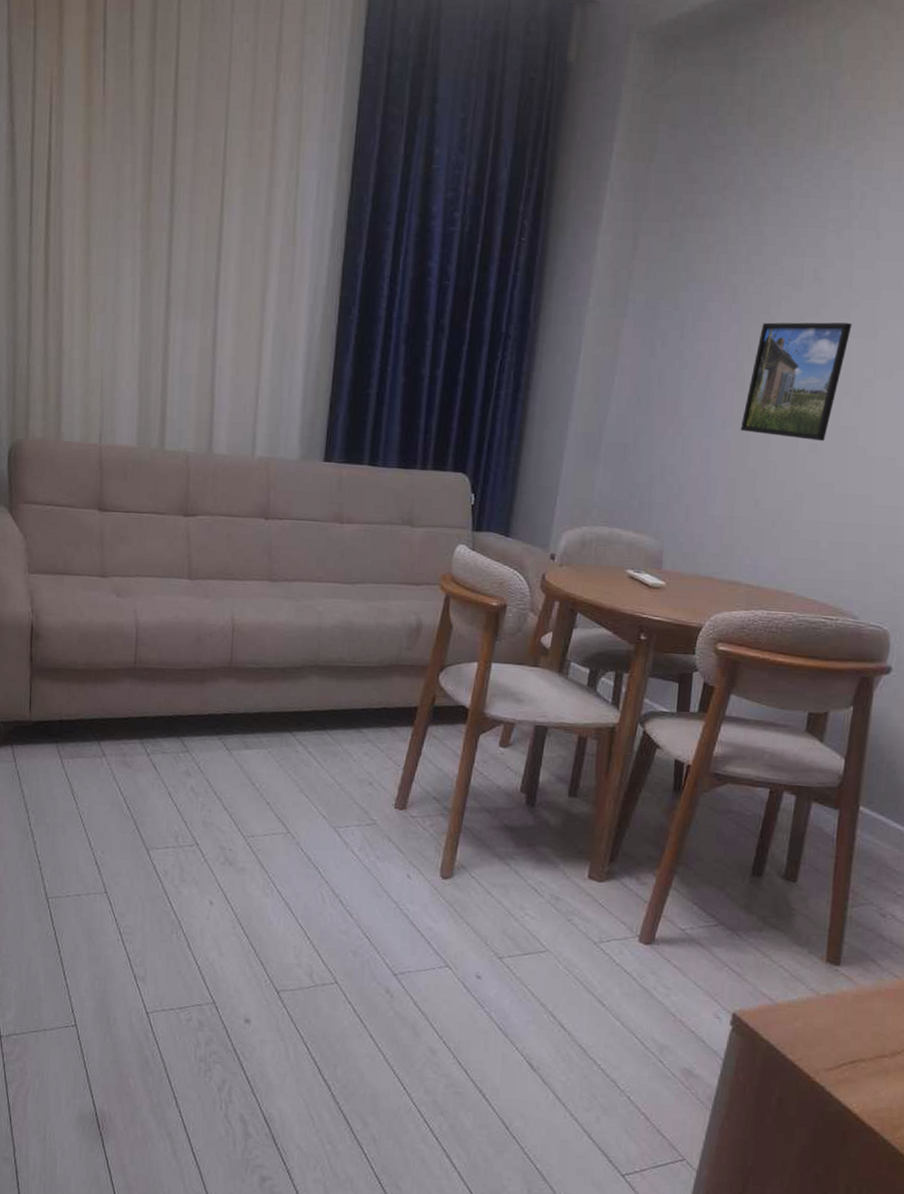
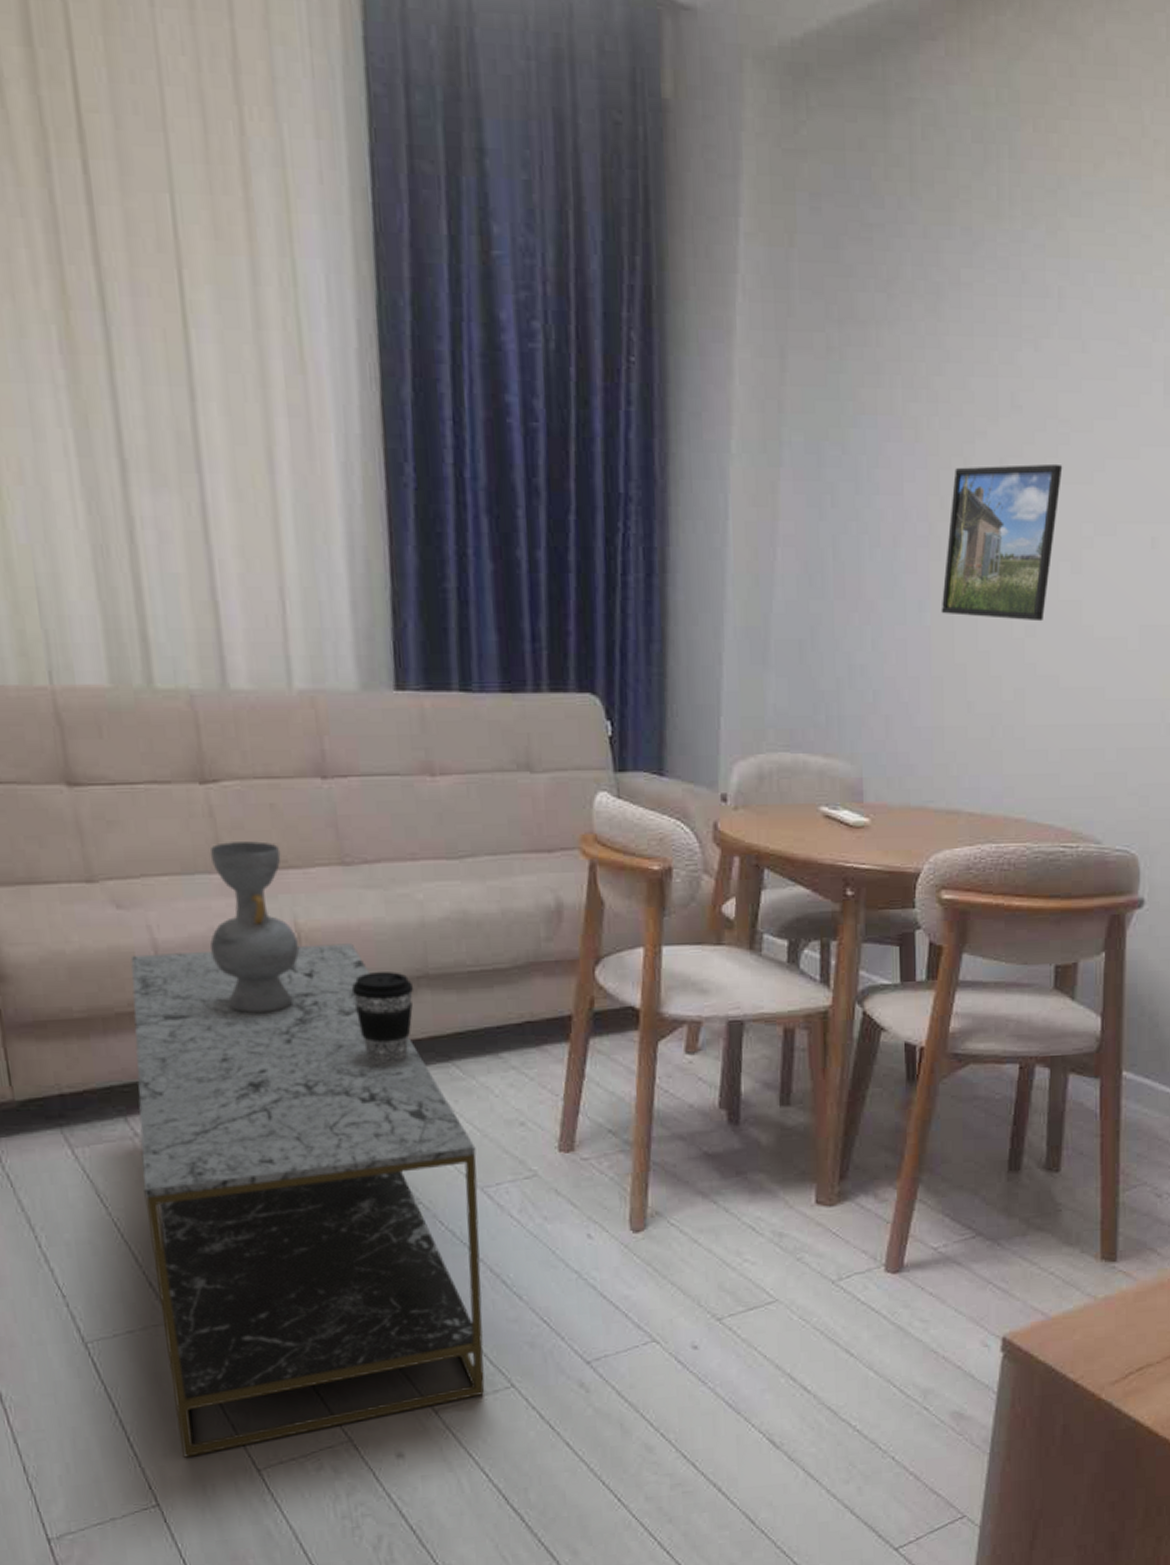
coffee table: none [98,629,335,994] -> present [130,943,485,1458]
decorative vase: none [173,558,233,680] -> present [210,841,300,1013]
coffee cup: none [263,659,307,726] -> present [351,972,414,1063]

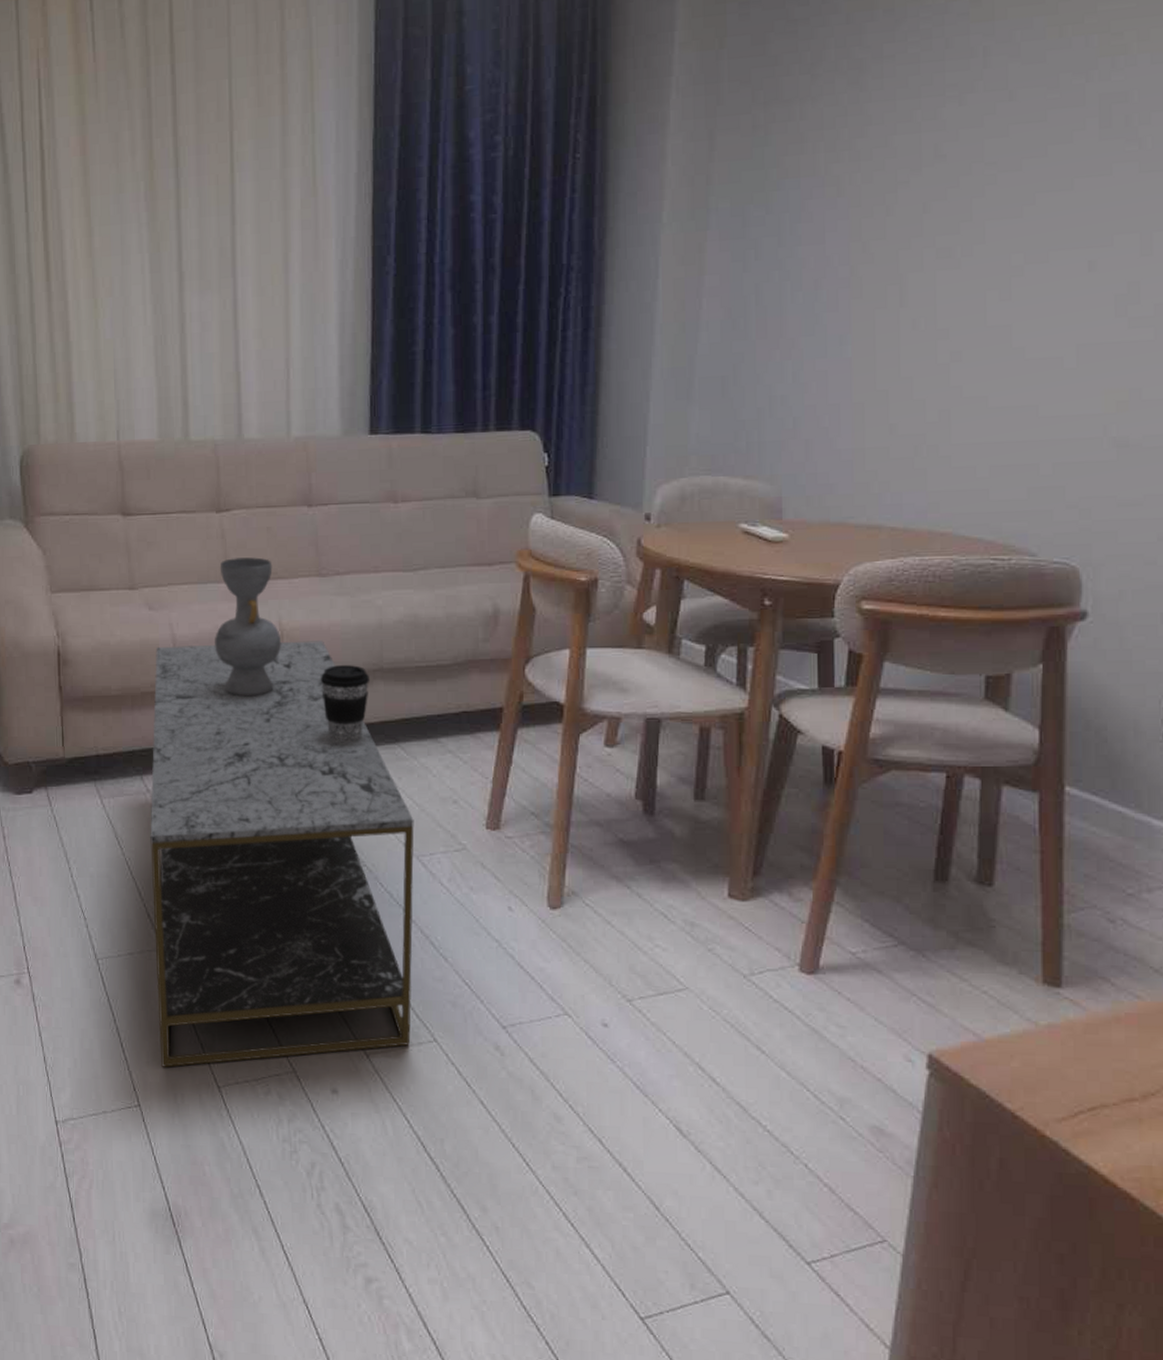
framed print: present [941,463,1063,622] -> none [862,202,990,347]

